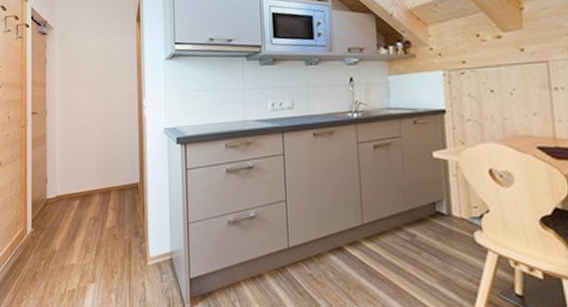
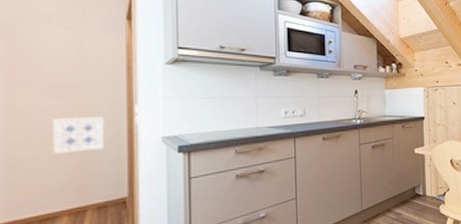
wall art: none [89,109,123,140] -> present [53,117,105,154]

